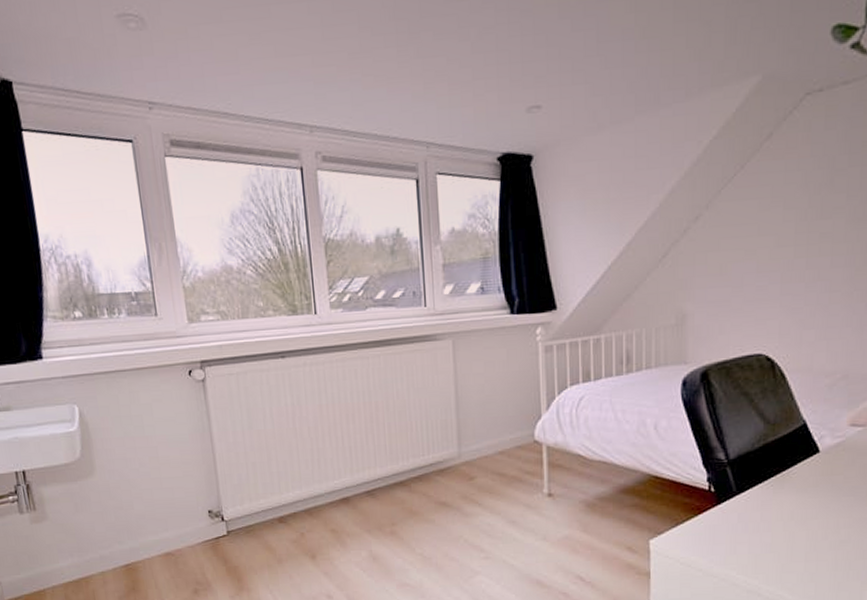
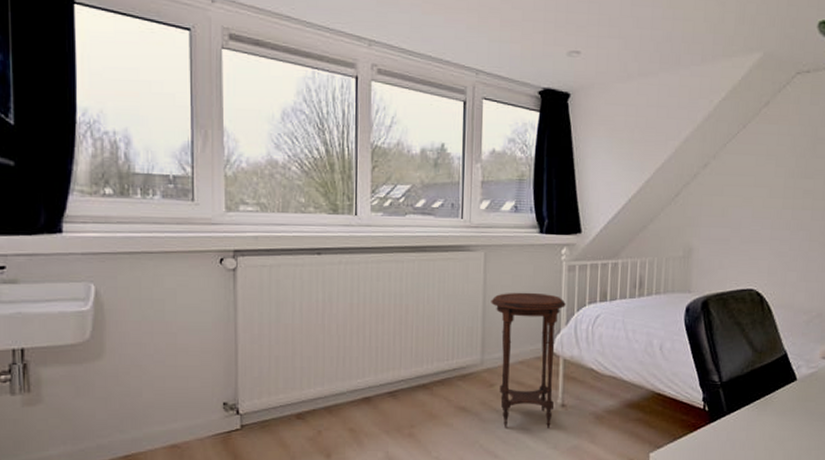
side table: none [463,378,545,521] -> present [491,292,566,428]

